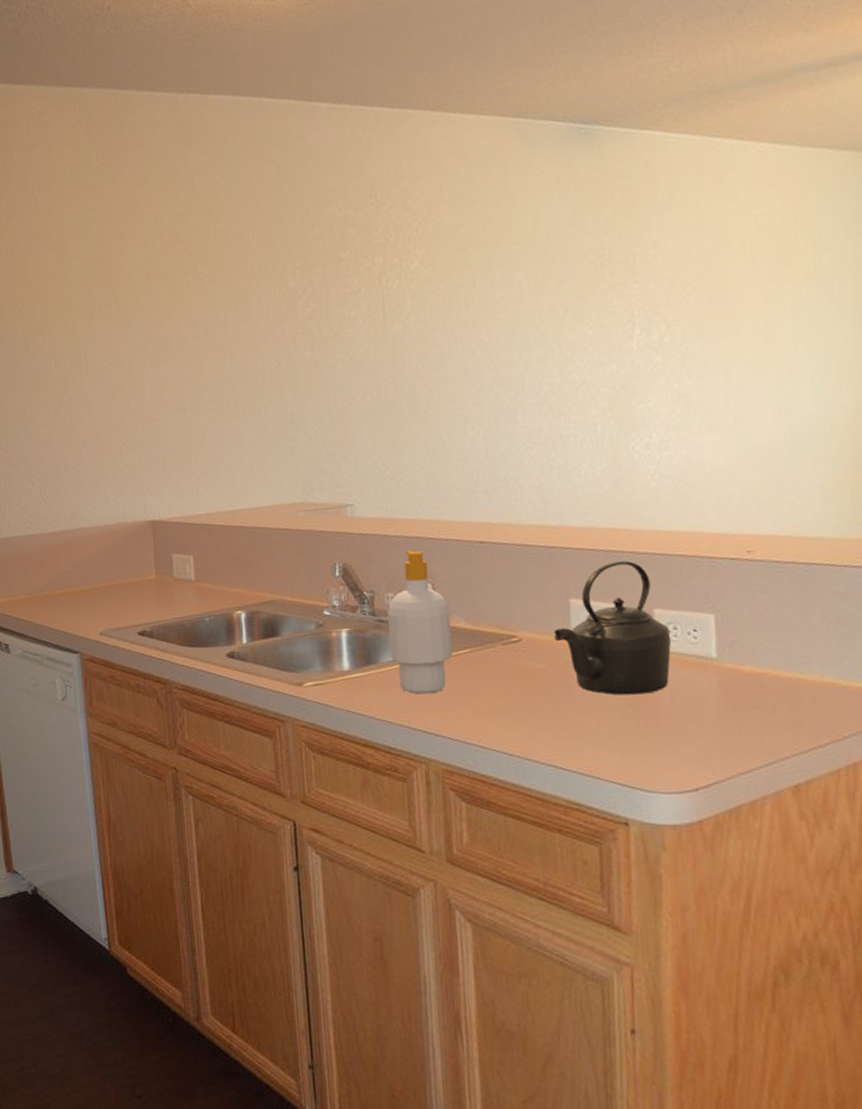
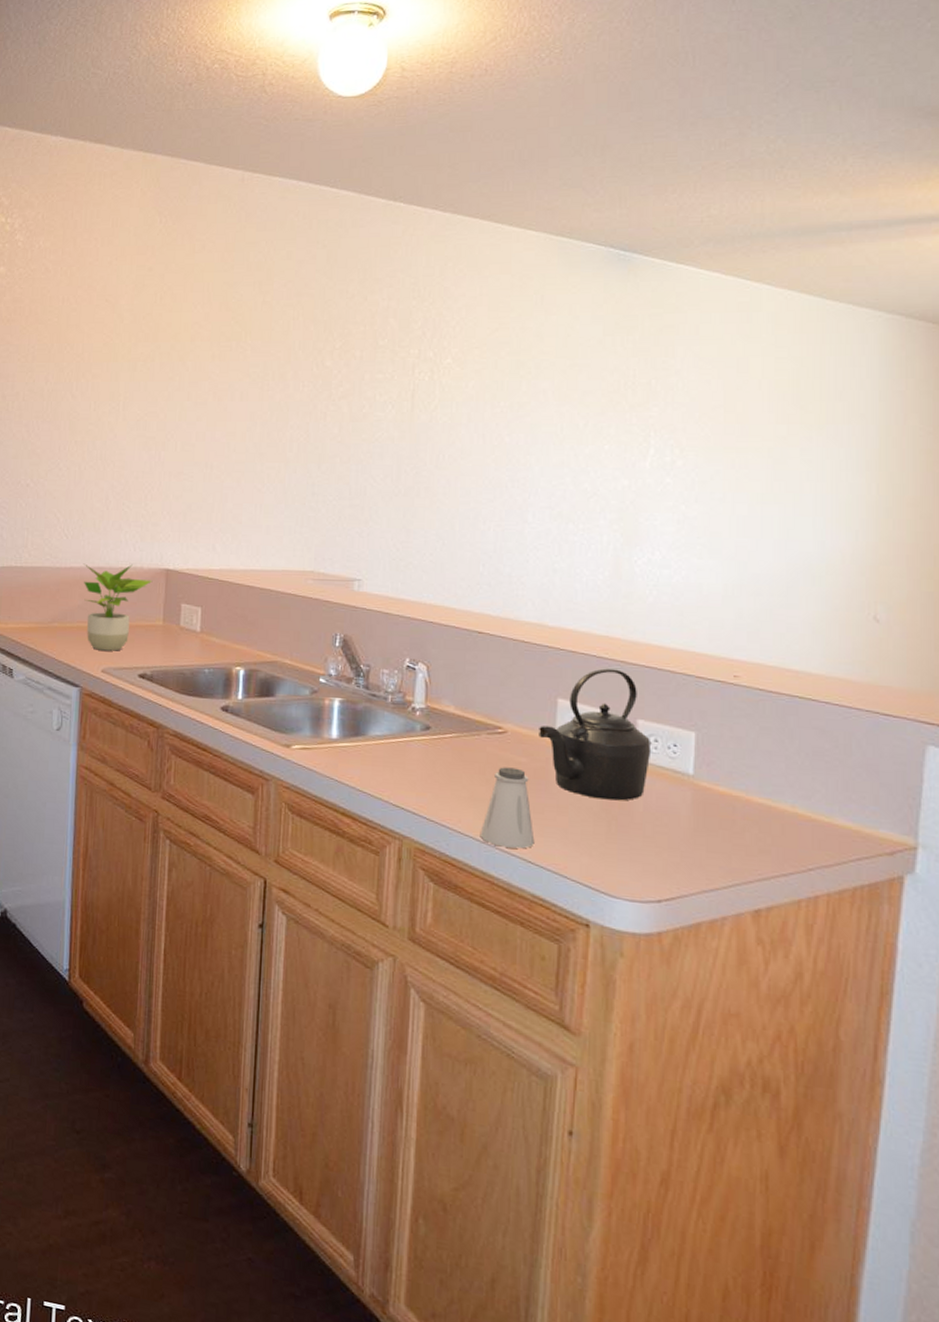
potted plant: none [65,520,140,613] -> present [83,563,153,651]
soap bottle: present [388,550,453,694] -> none [378,631,442,773]
saltshaker: none [506,675,563,757] -> present [480,767,535,849]

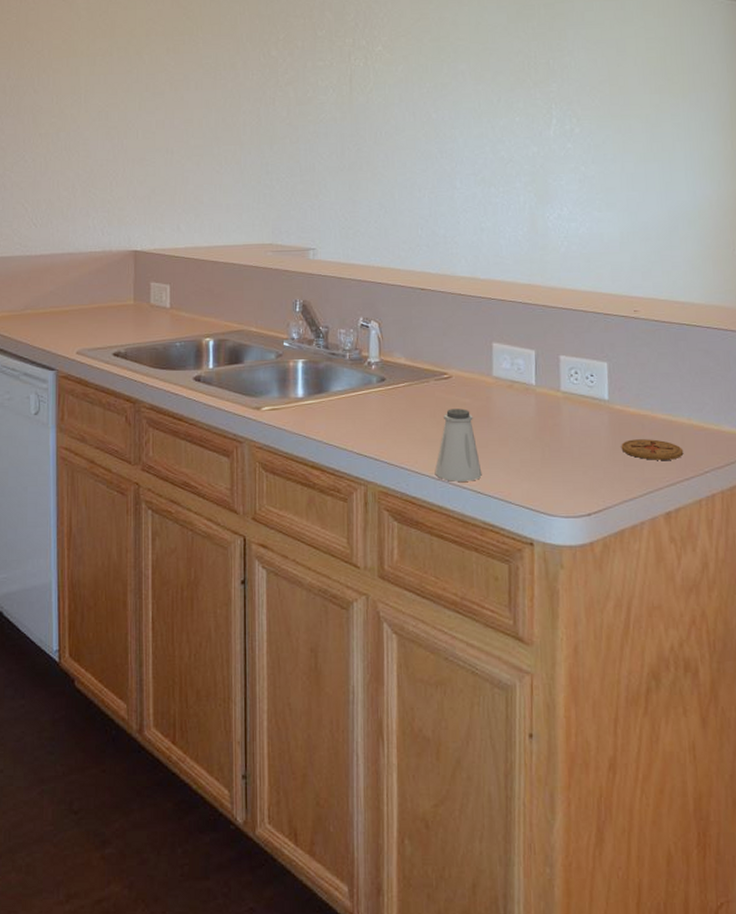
potted plant: present [83,563,153,651] -> none [53,248,122,333]
kettle: present [539,668,652,801] -> none [478,313,573,429]
coaster: none [705,822,783,851] -> present [621,439,684,460]

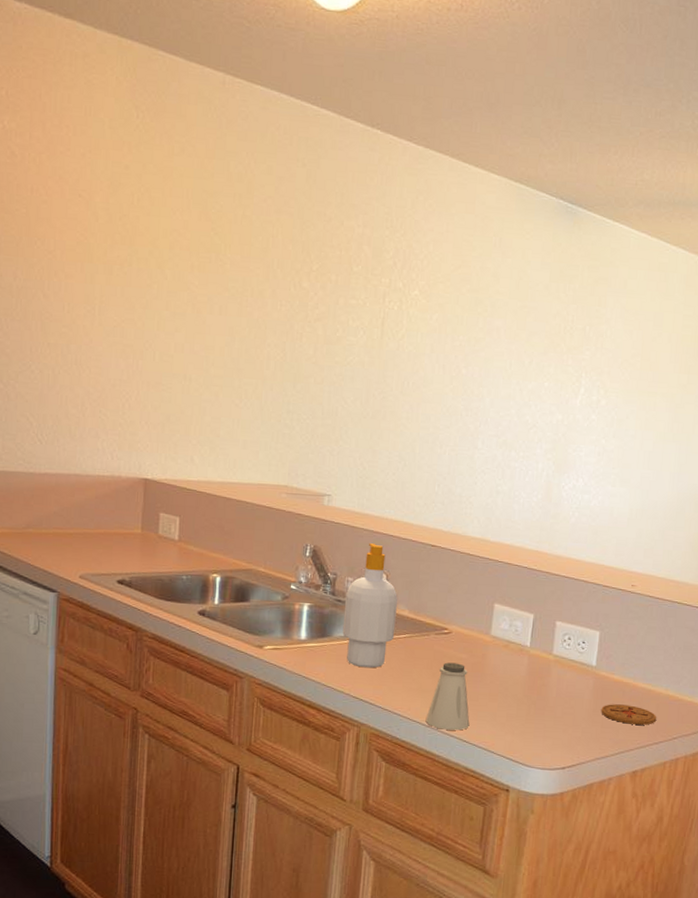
soap bottle: none [339,293,393,422] -> present [342,543,398,668]

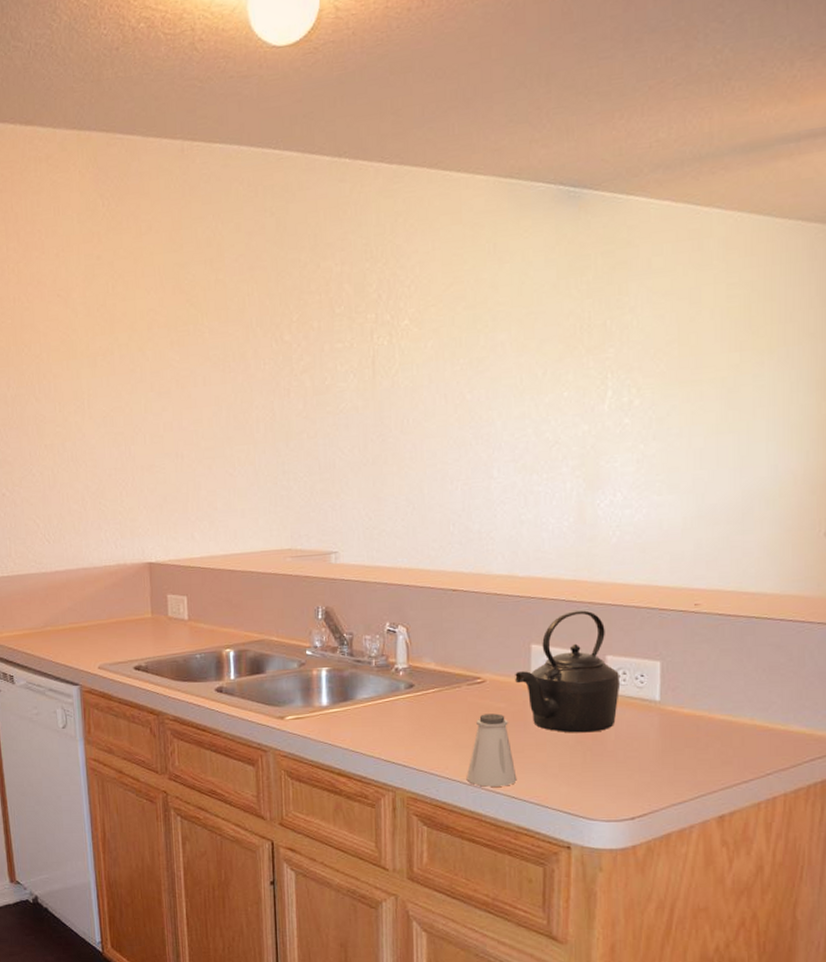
soap bottle: present [342,543,398,668] -> none [364,596,423,729]
kettle: none [477,578,566,689] -> present [515,610,621,733]
coaster: present [601,704,657,725] -> none [672,741,743,763]

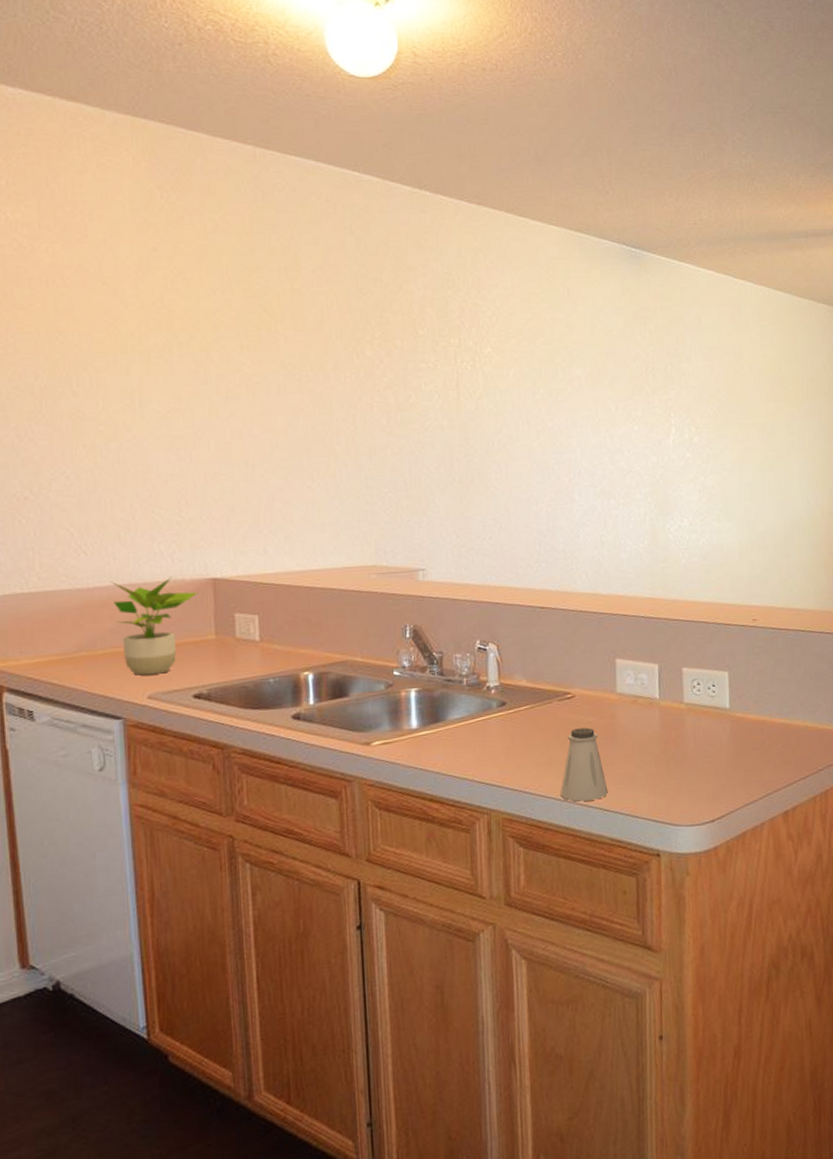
potted plant: none [67,561,137,648] -> present [109,577,198,675]
kettle: present [515,610,621,733] -> none [602,626,696,743]

